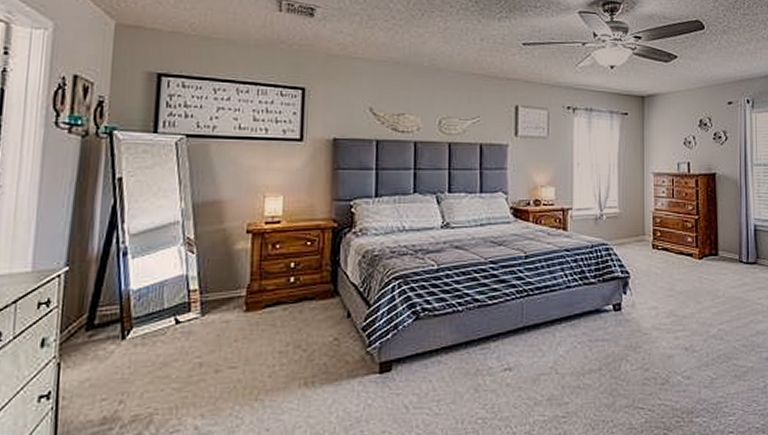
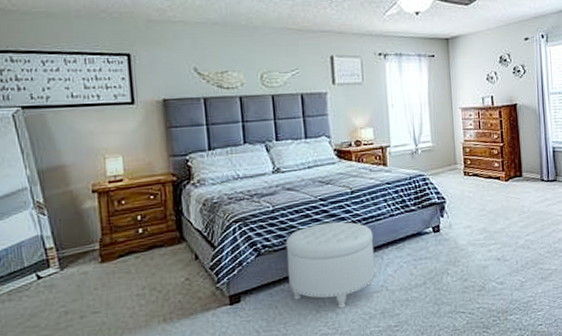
ottoman: none [446,288,546,389] -> present [285,221,375,308]

